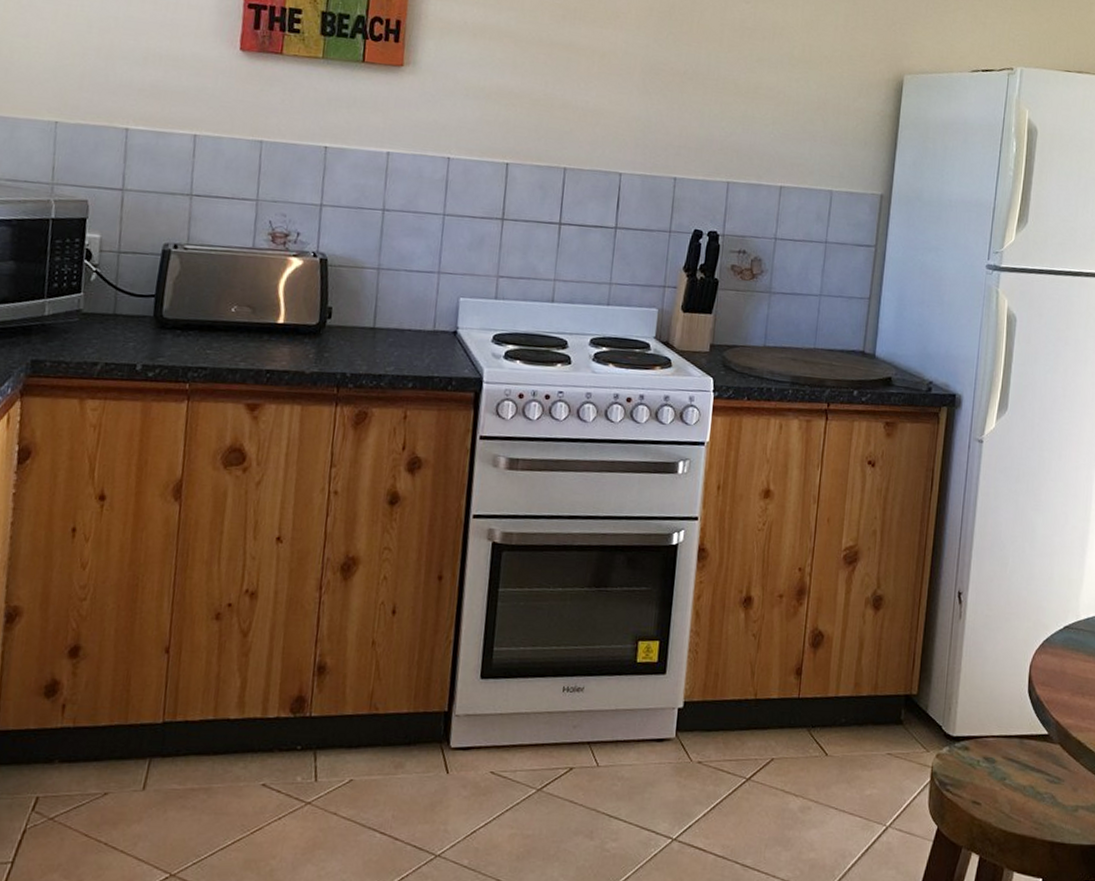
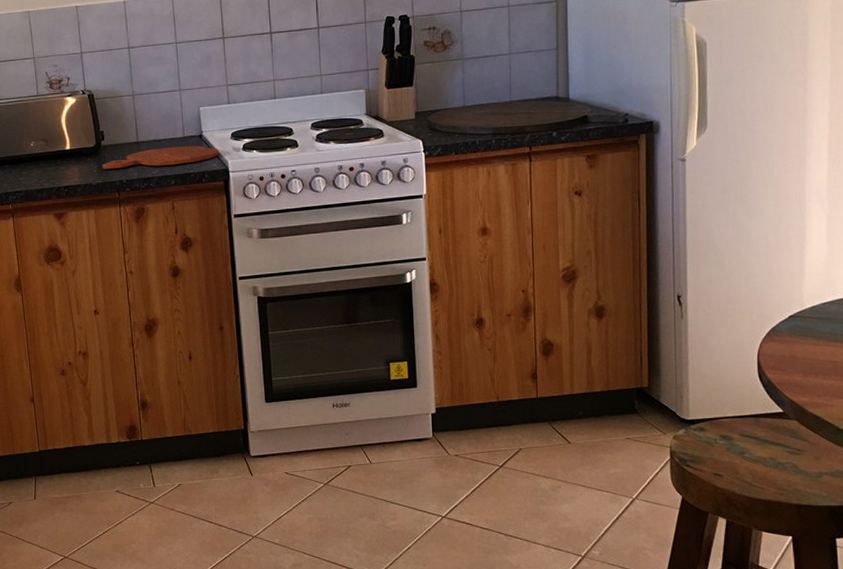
cutting board: none [322,339,475,365] -> present [102,145,219,170]

